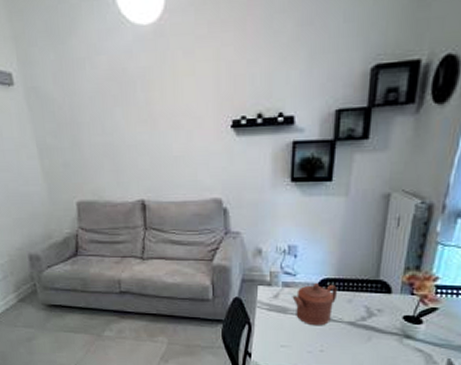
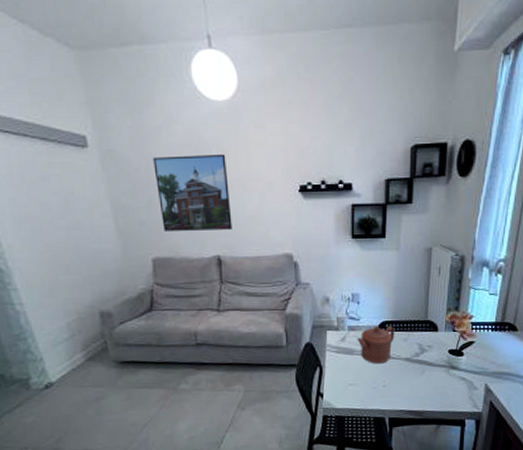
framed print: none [76,86,157,173] -> present [153,153,232,231]

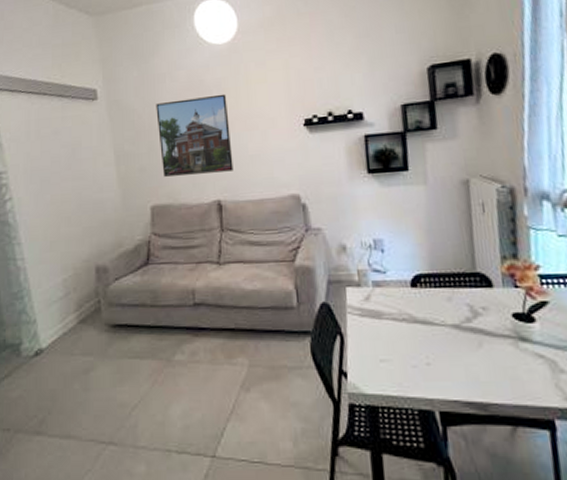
teapot: present [357,325,394,364] -> none [385,279,434,332]

